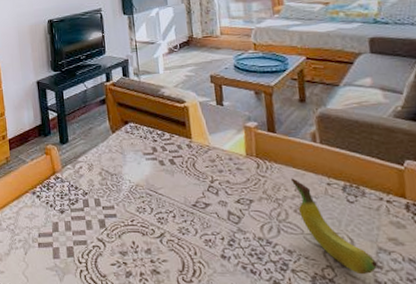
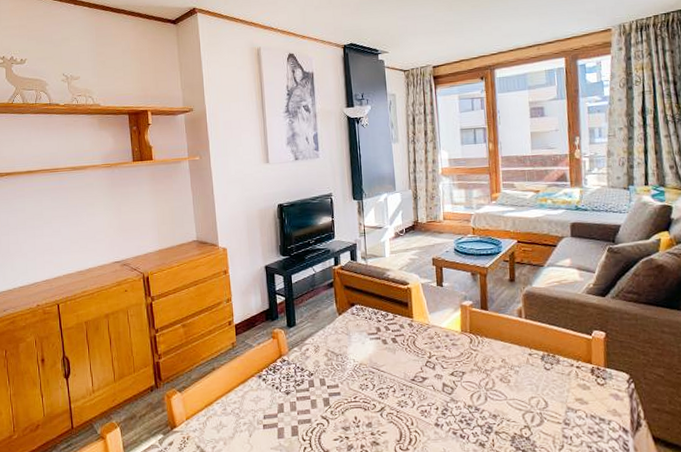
fruit: present [290,178,377,275] -> none [498,350,565,432]

